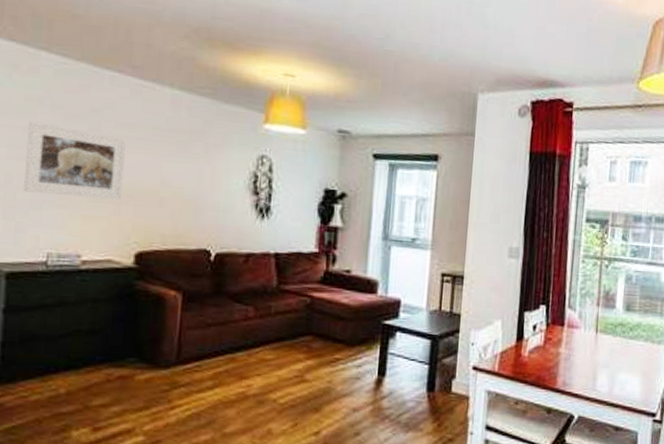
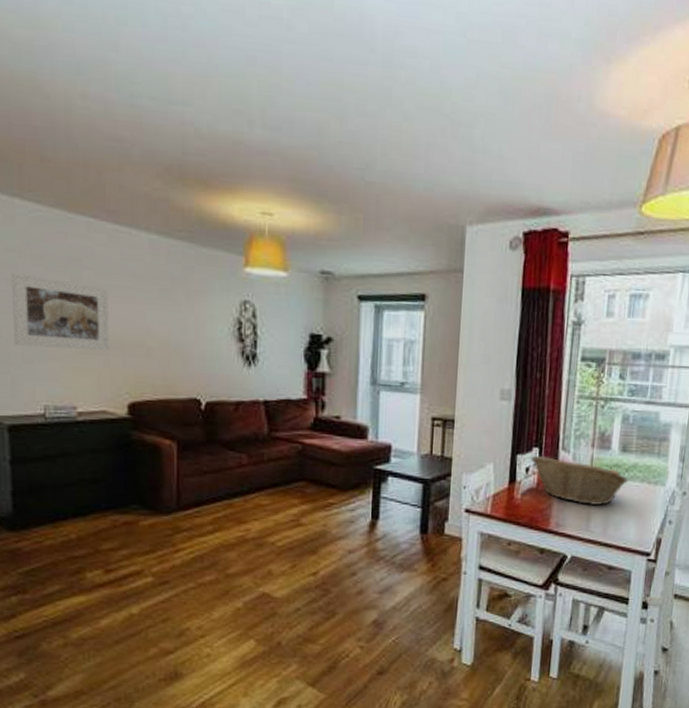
fruit basket: none [537,313,633,365] -> present [530,455,629,506]

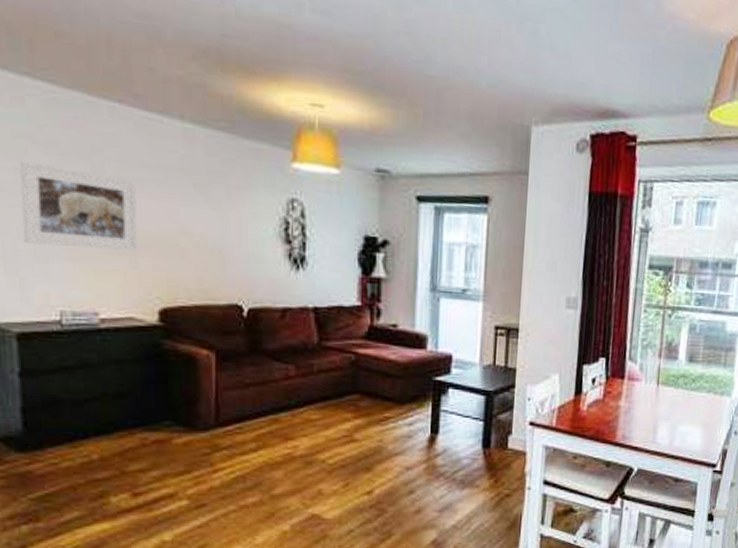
fruit basket: present [530,455,629,506] -> none [597,365,695,417]

